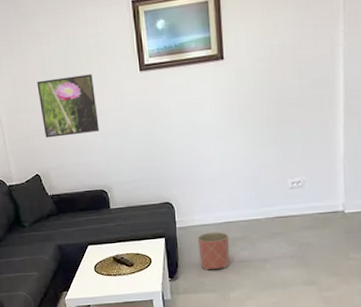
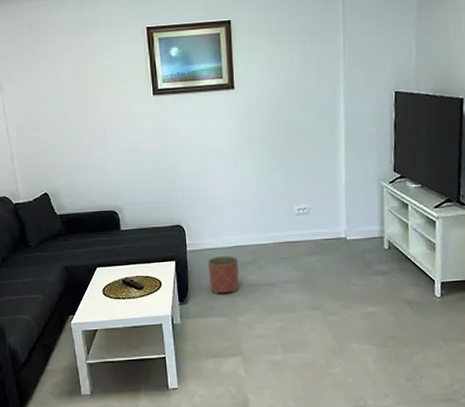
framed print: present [37,73,99,138] -> none [48,95,112,157]

